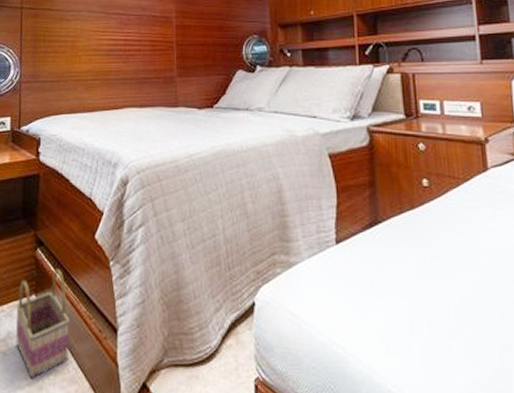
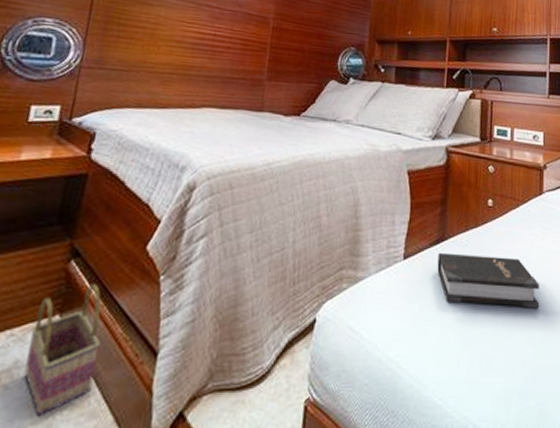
hardback book: none [373,236,499,295] -> present [437,252,540,308]

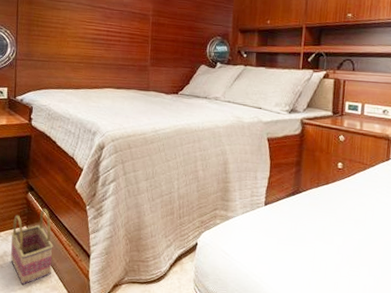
hardback book: present [437,252,540,308] -> none [292,202,382,250]

